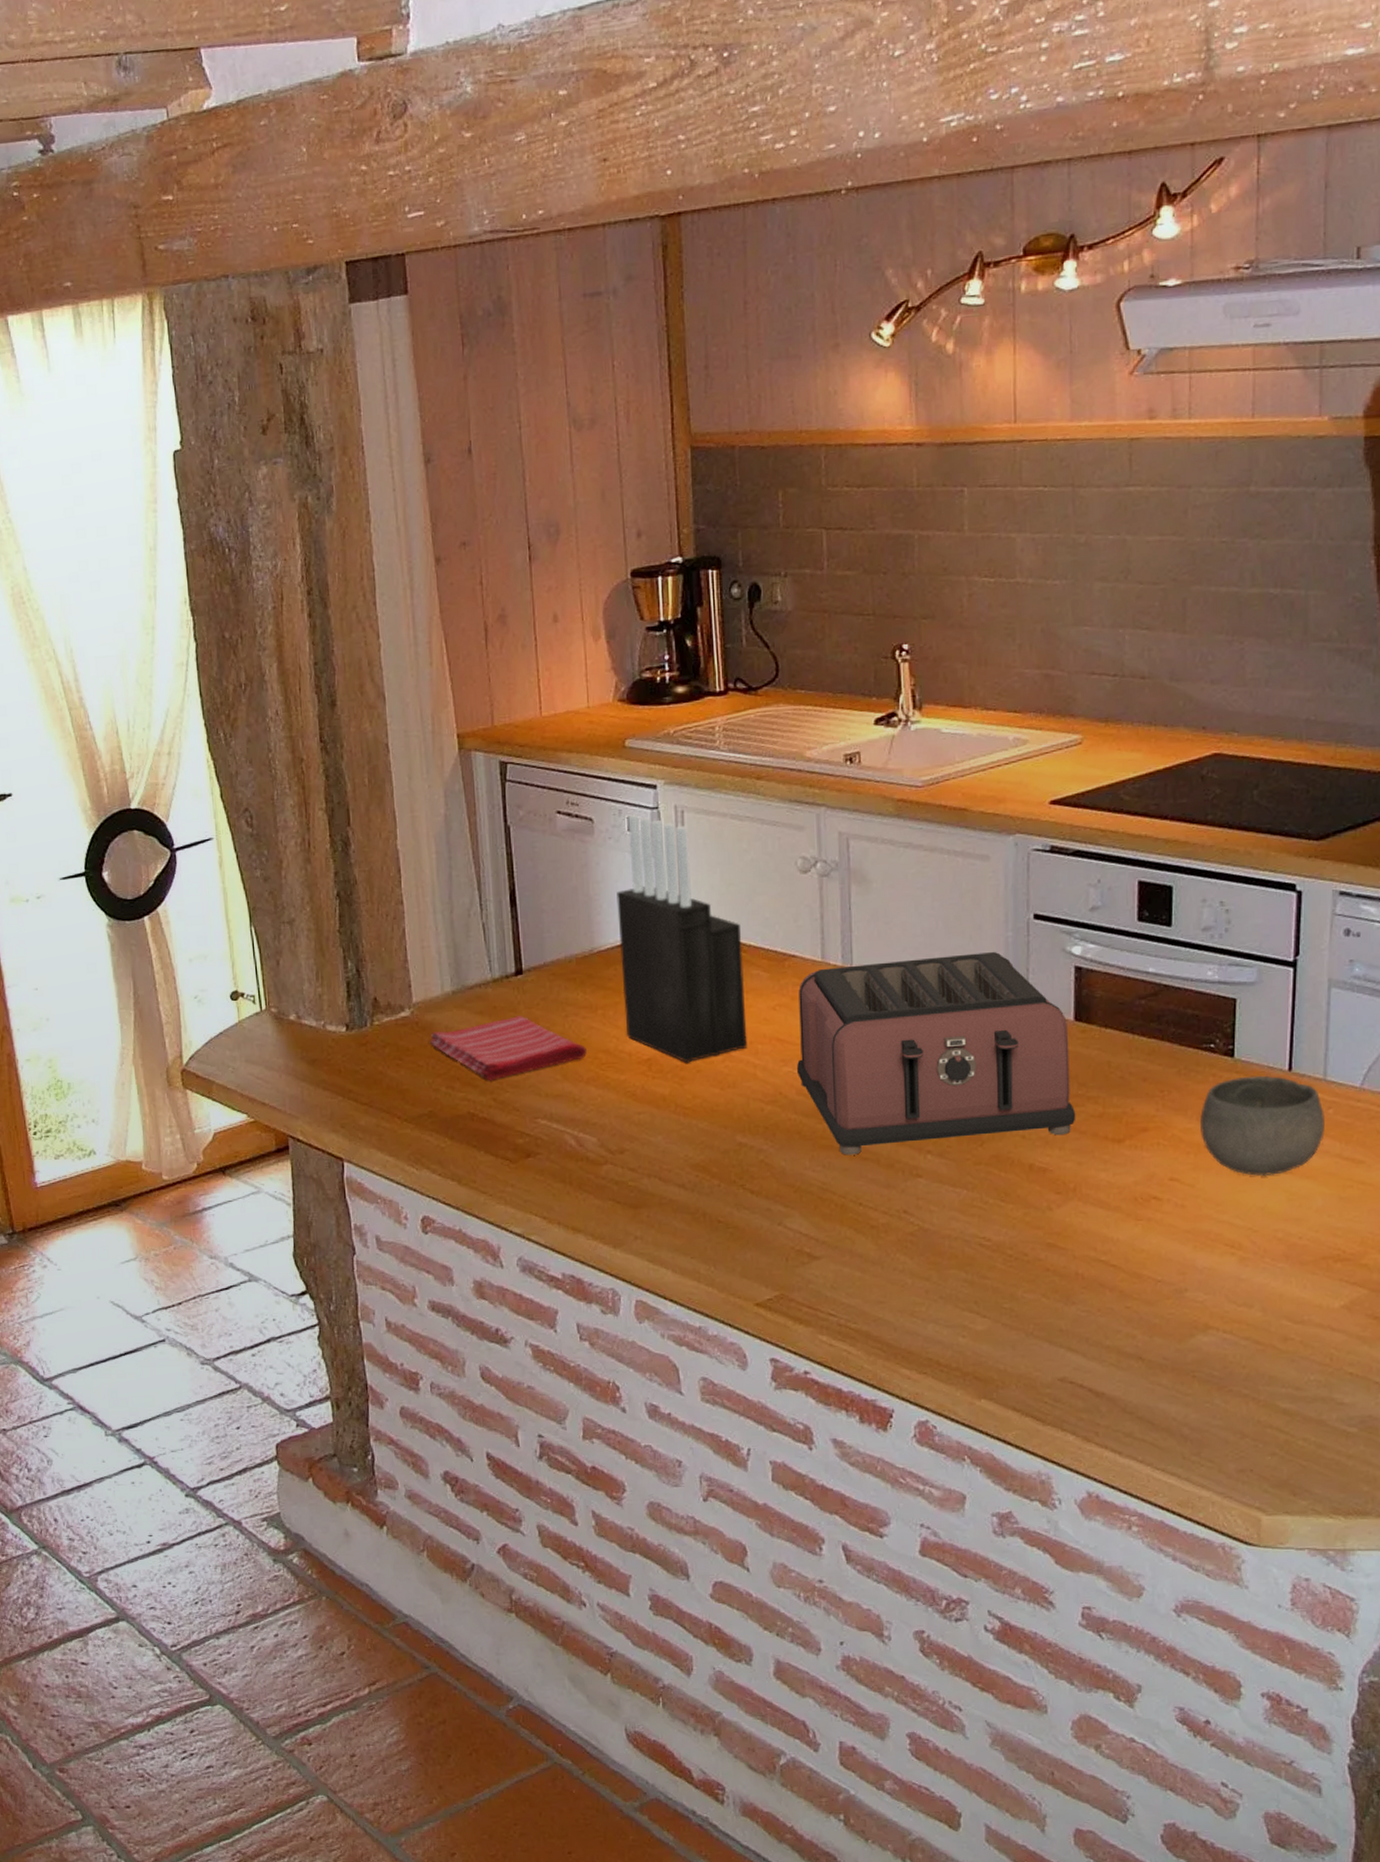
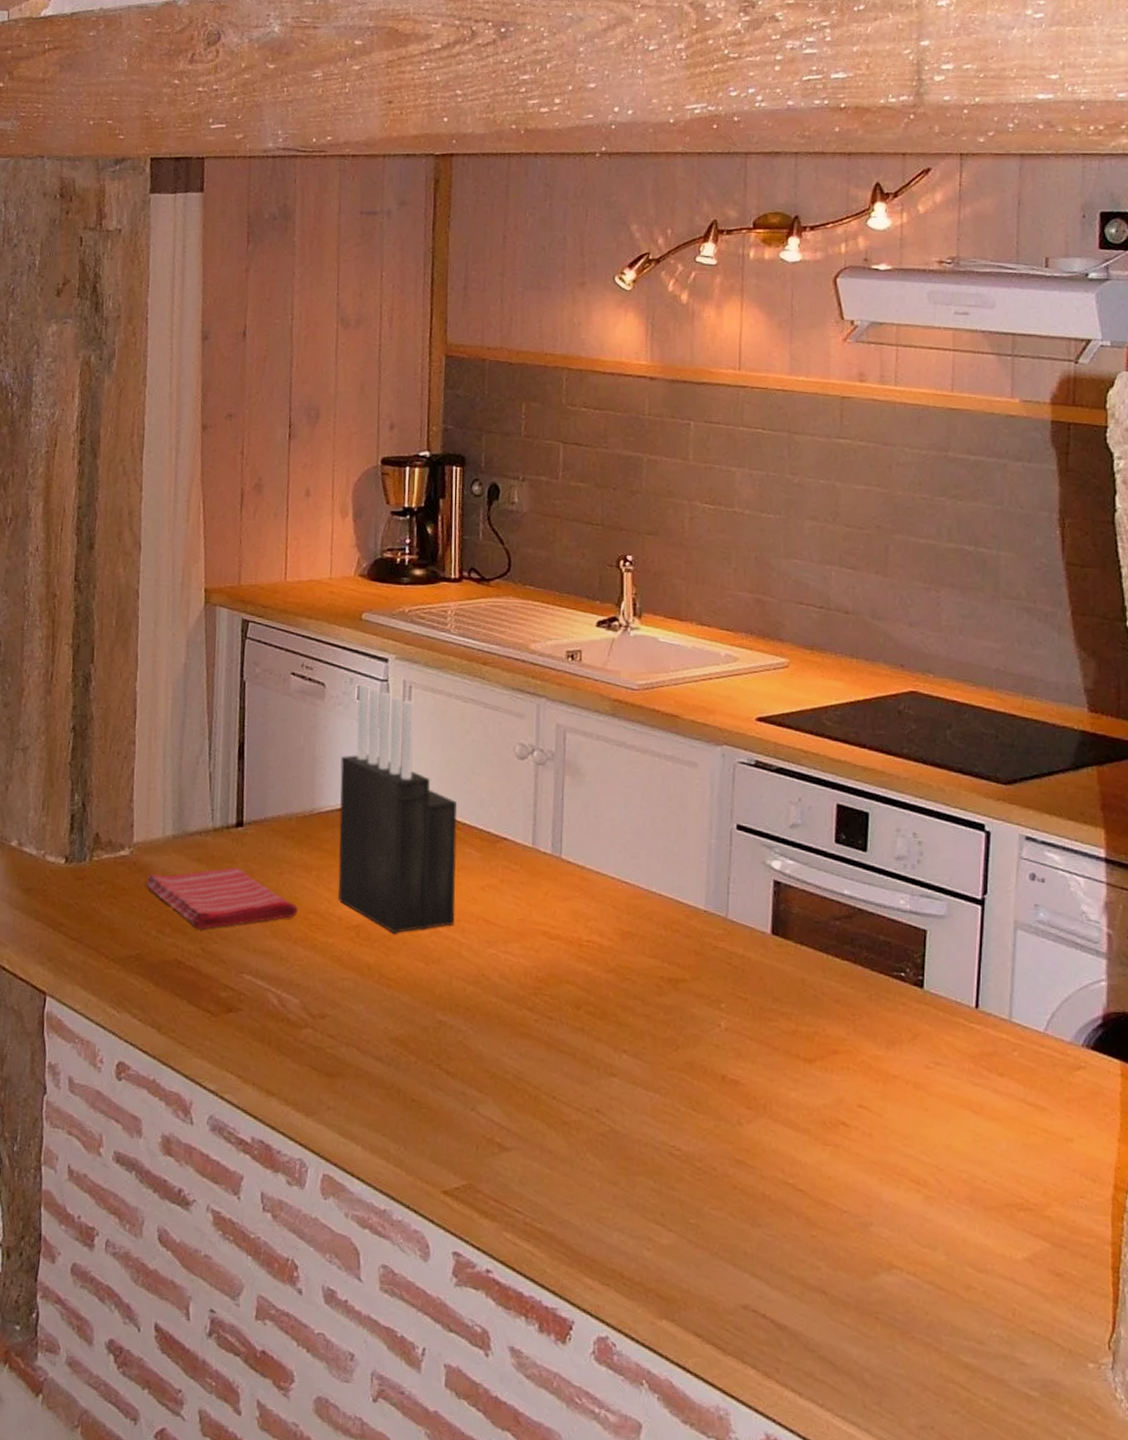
toaster: present [797,952,1076,1155] -> none [501,854,770,1049]
bowl: present [1200,1075,1325,1177] -> none [889,1009,1009,1114]

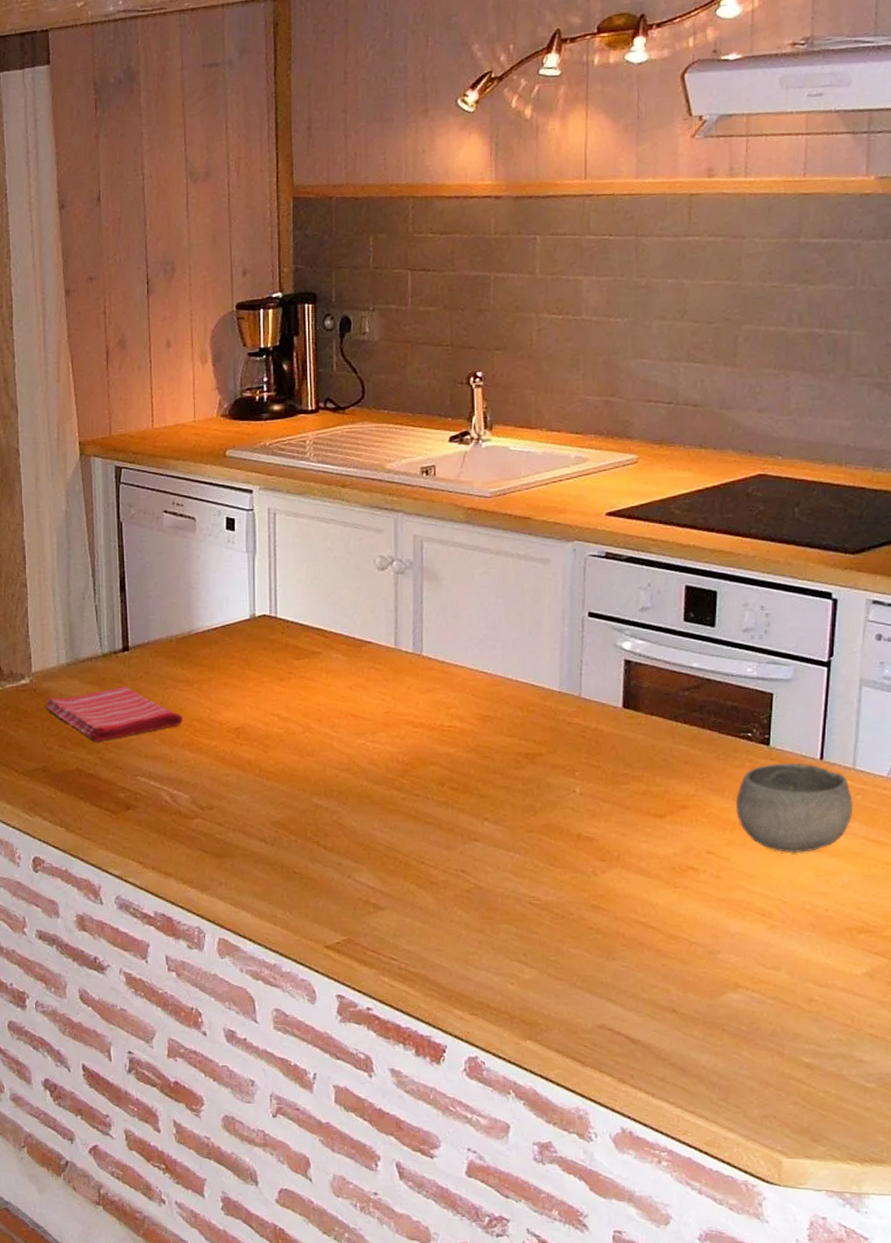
knife block: present [338,684,458,934] -> none [214,515,326,733]
bowl: none [889,1009,1009,1114] -> present [736,763,853,854]

